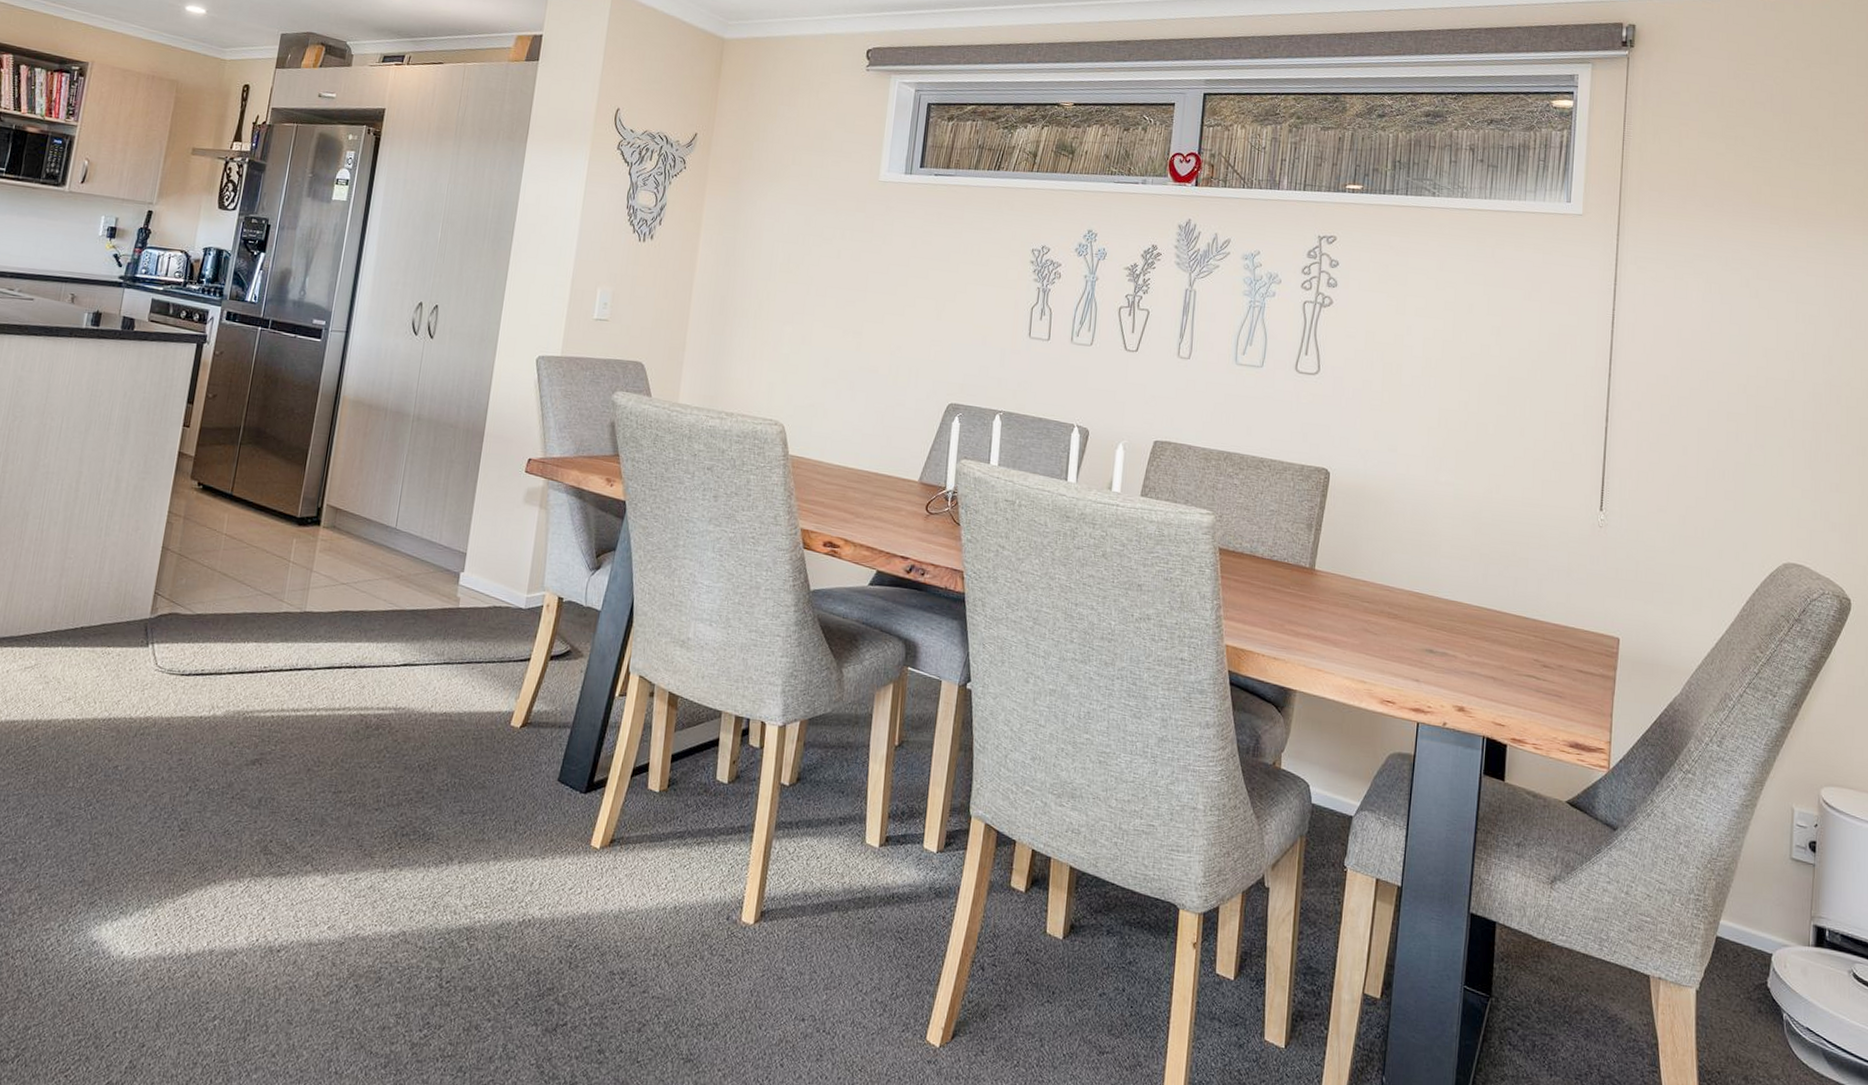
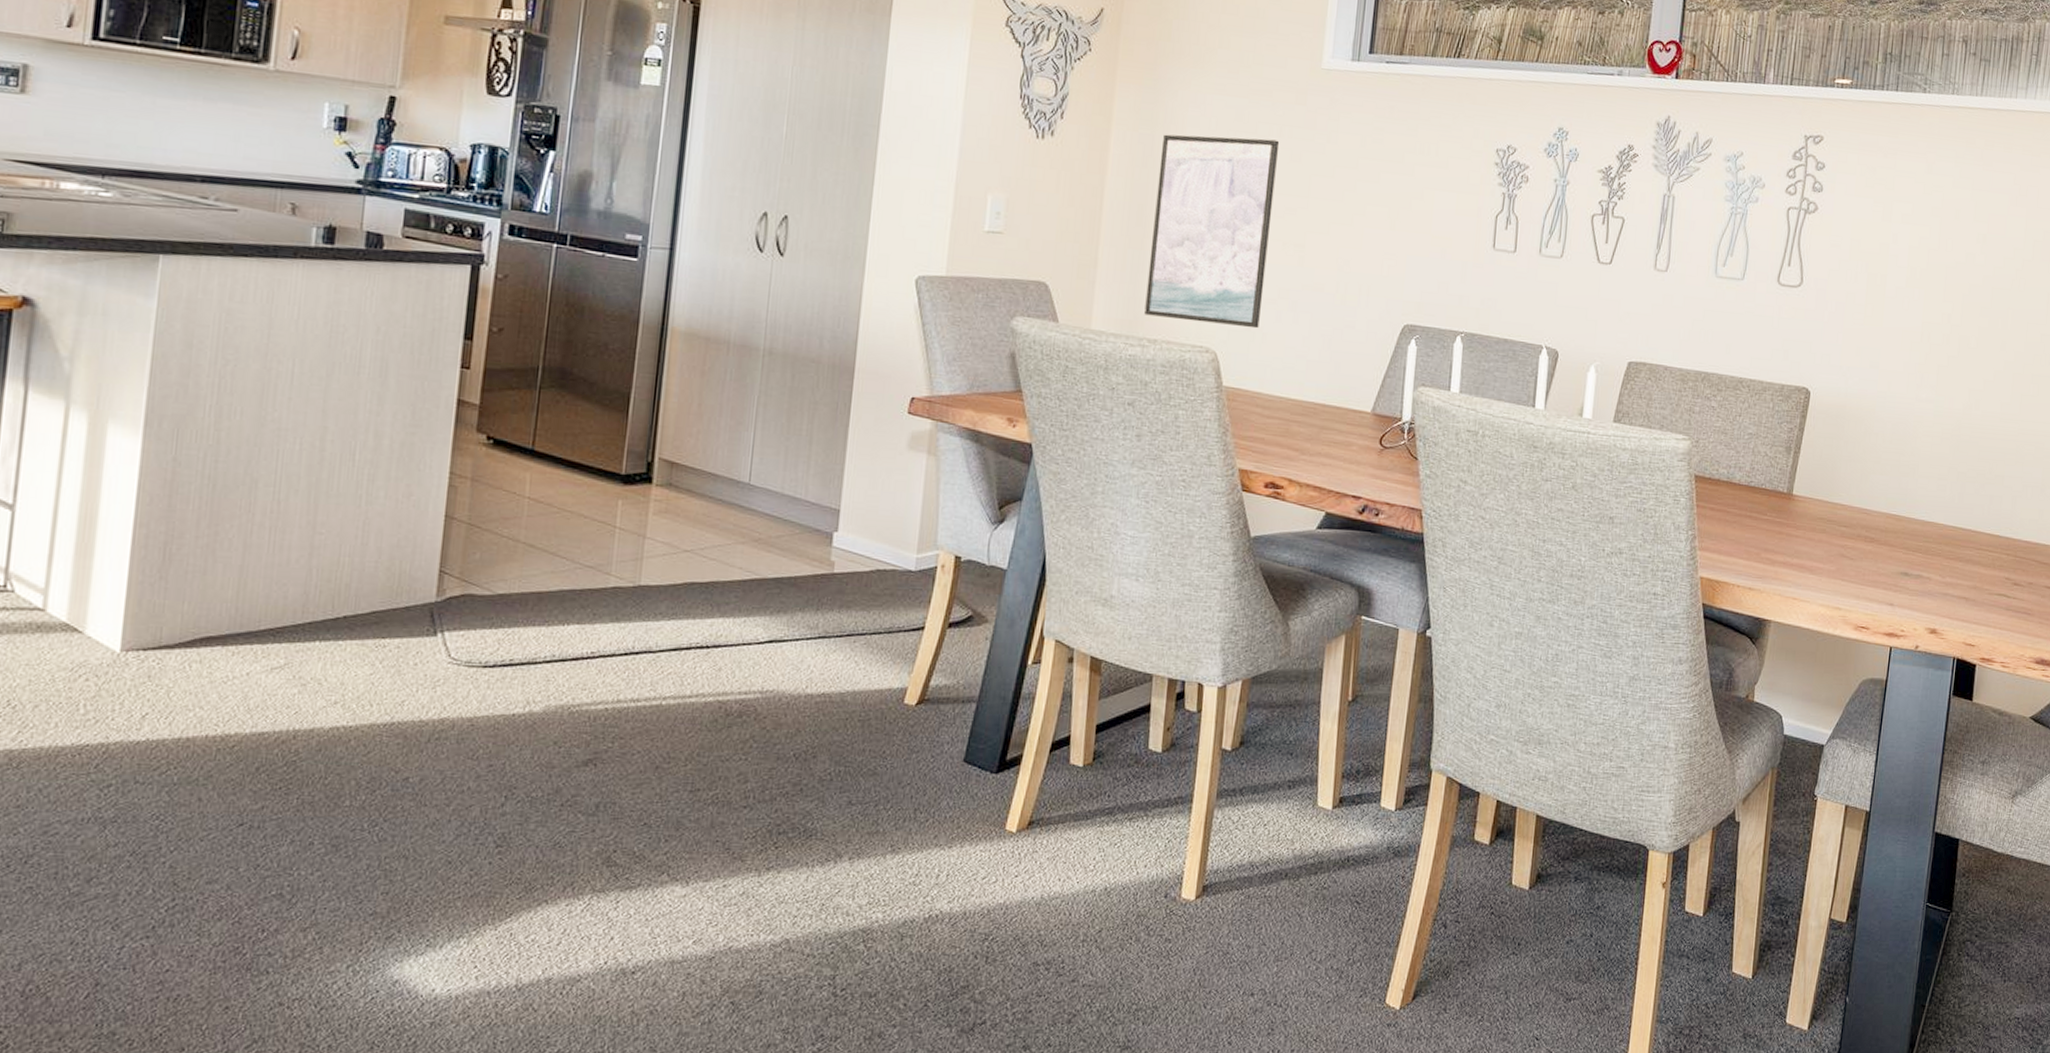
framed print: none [723,237,842,405] -> present [1144,134,1280,329]

